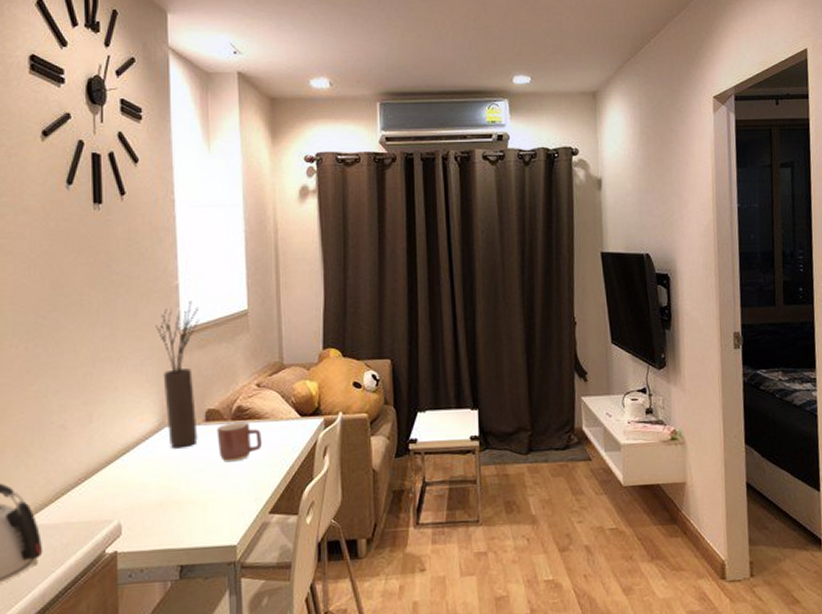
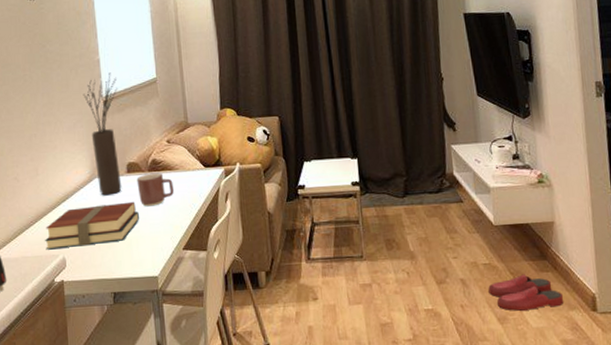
books: none [96,456,217,514] -> present [45,201,139,250]
slippers: none [614,540,692,581] -> present [488,274,563,311]

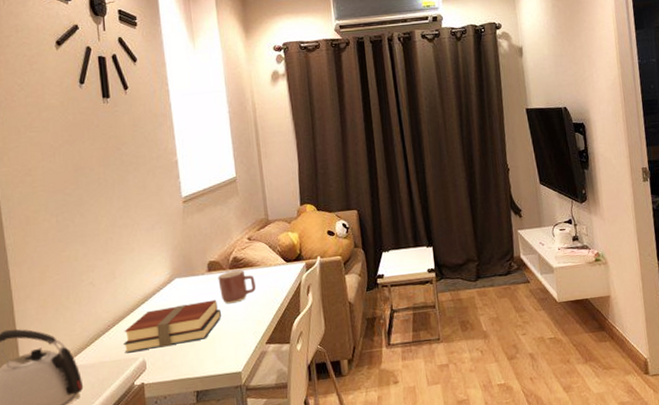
vase: present [83,72,122,196] -> none [161,173,203,296]
slippers: present [488,274,563,311] -> none [554,345,620,380]

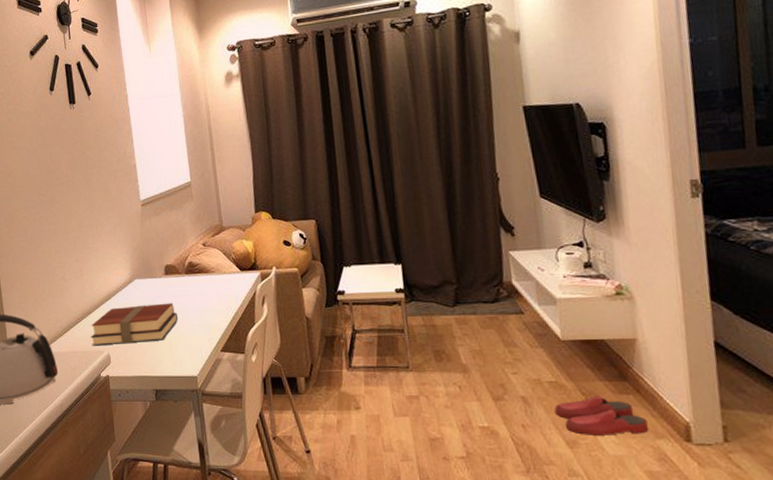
mug: present [218,269,256,304] -> none [174,275,211,308]
slippers: none [554,345,620,380] -> present [554,395,648,435]

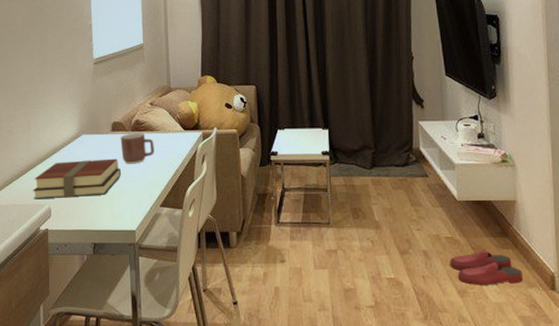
mug: none [174,275,211,308] -> present [120,133,154,164]

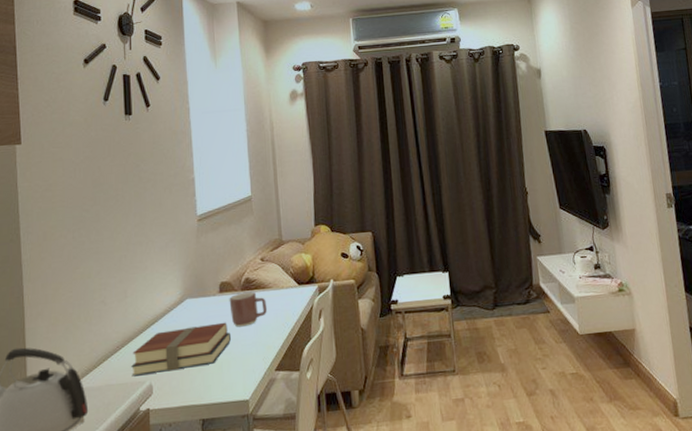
slippers: present [450,250,523,285] -> none [576,382,647,420]

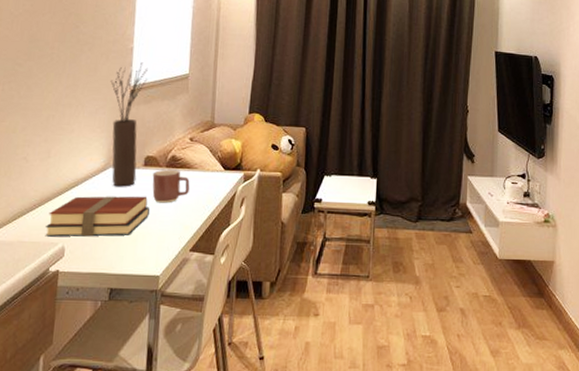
vase: none [176,191,214,317] -> present [110,62,148,187]

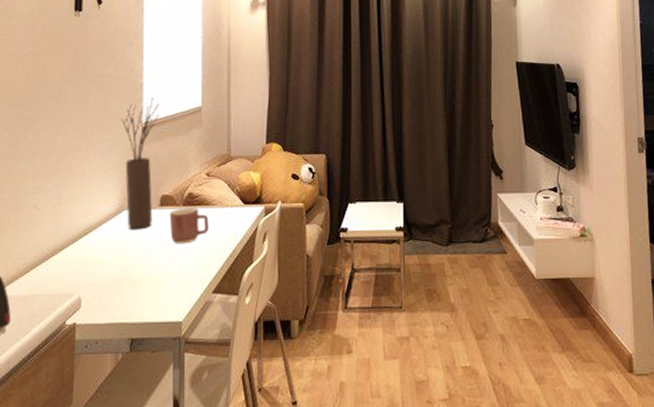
books: present [45,196,150,237] -> none [60,237,168,288]

